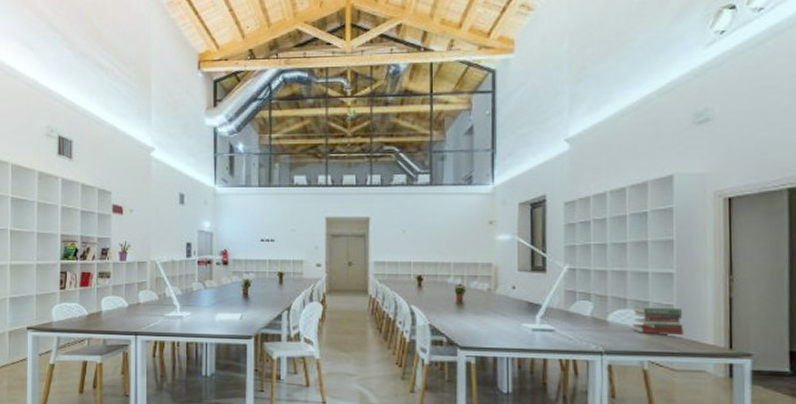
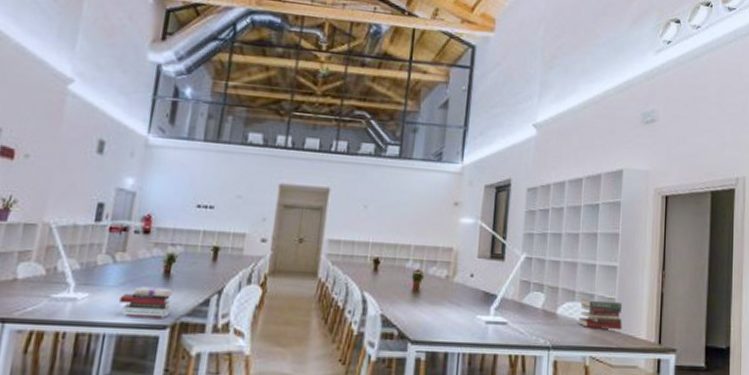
books: none [214,306,252,331] -> present [119,286,173,319]

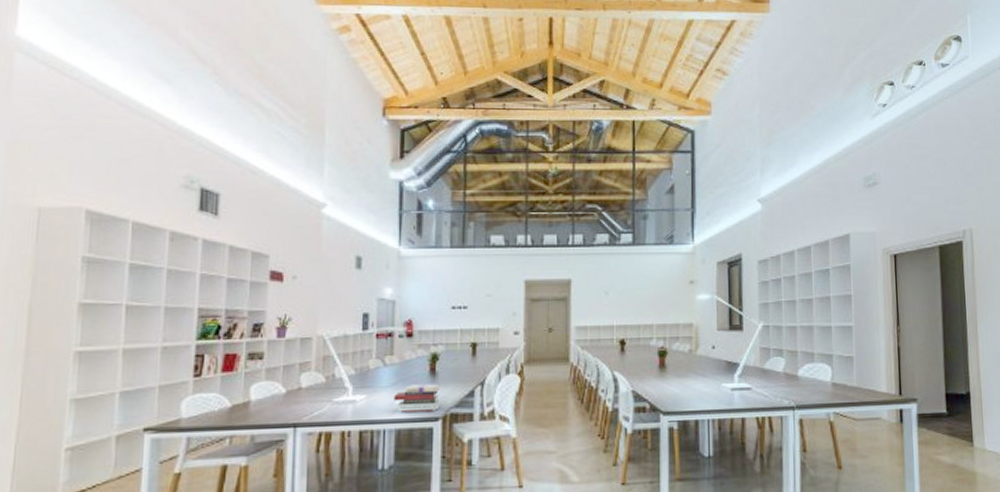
books: present [578,298,622,331] -> none [819,357,862,387]

